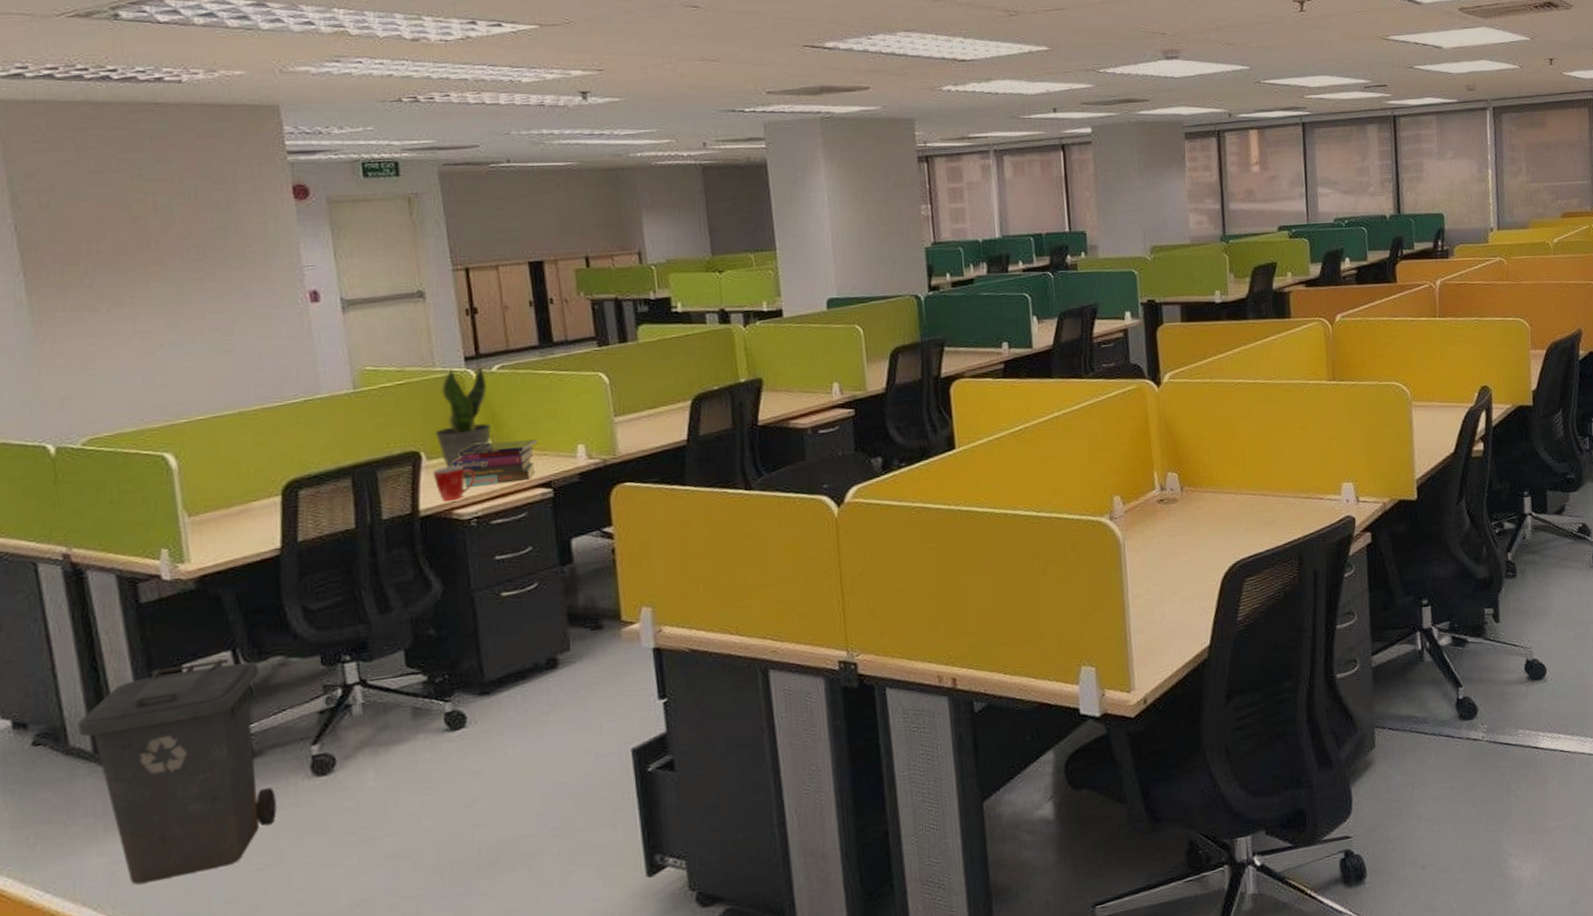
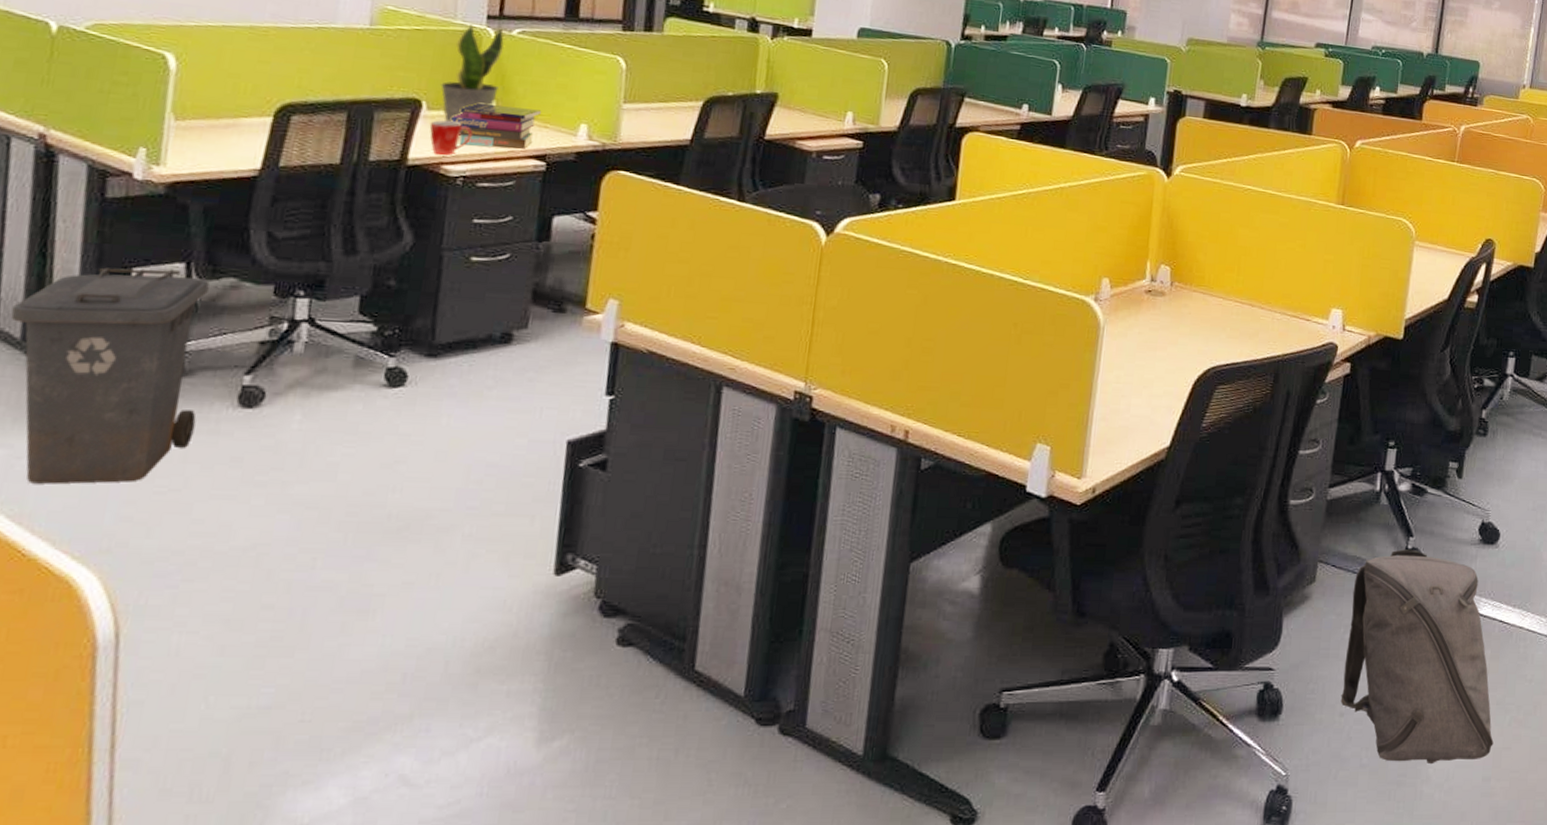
backpack: none [1413,698,1576,903] -> present [1340,549,1494,765]

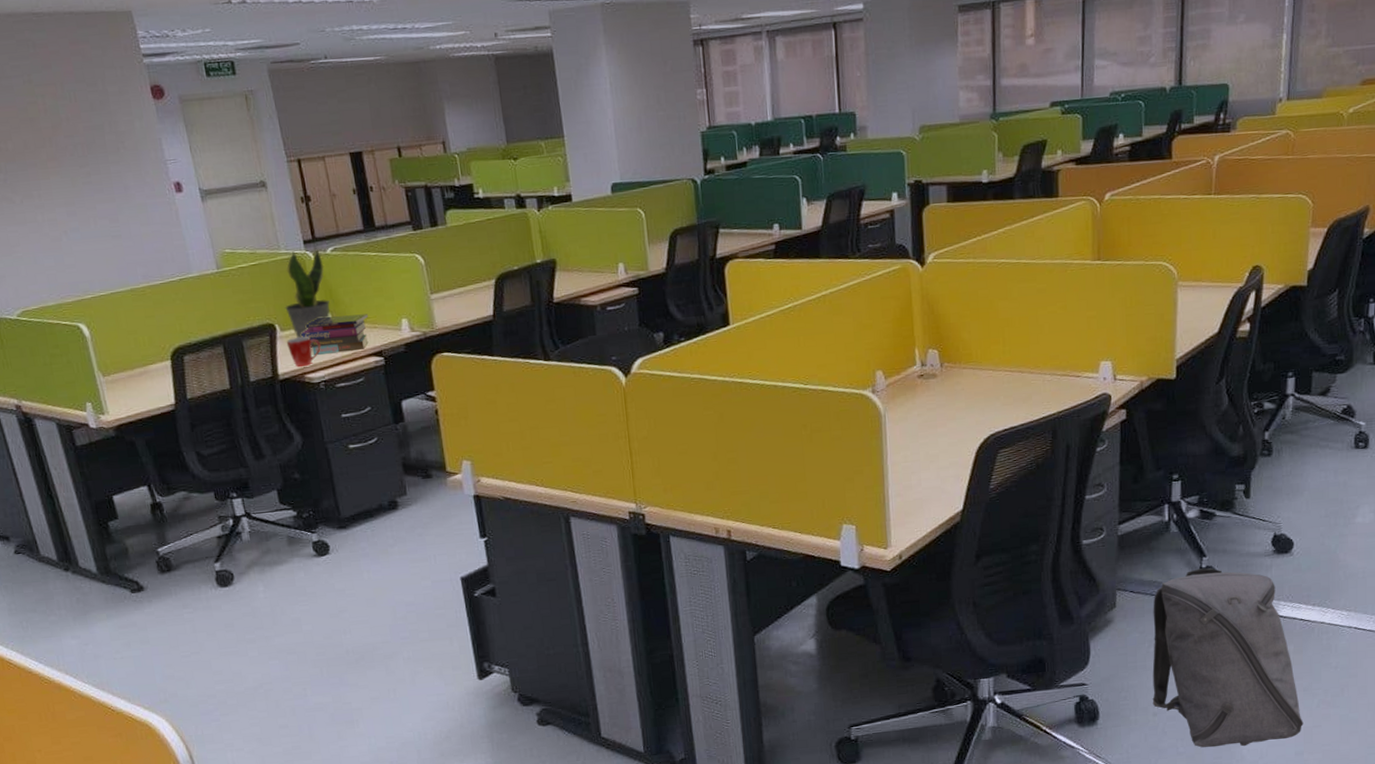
recycling bin: present [10,267,210,484] -> none [44,492,195,661]

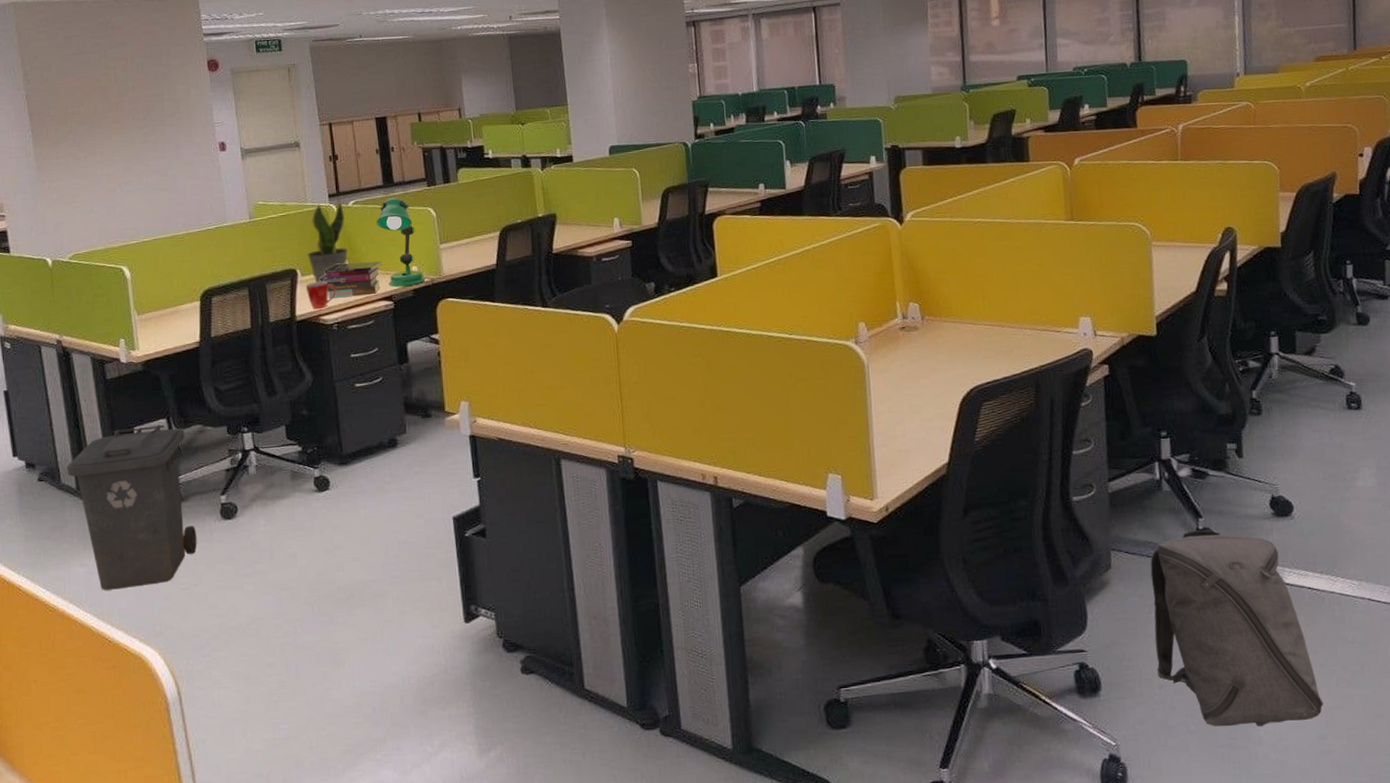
recycling bin: none [44,492,195,661] -> present [67,424,197,590]
desk lamp: none [359,244,418,342] -> present [376,198,426,287]

